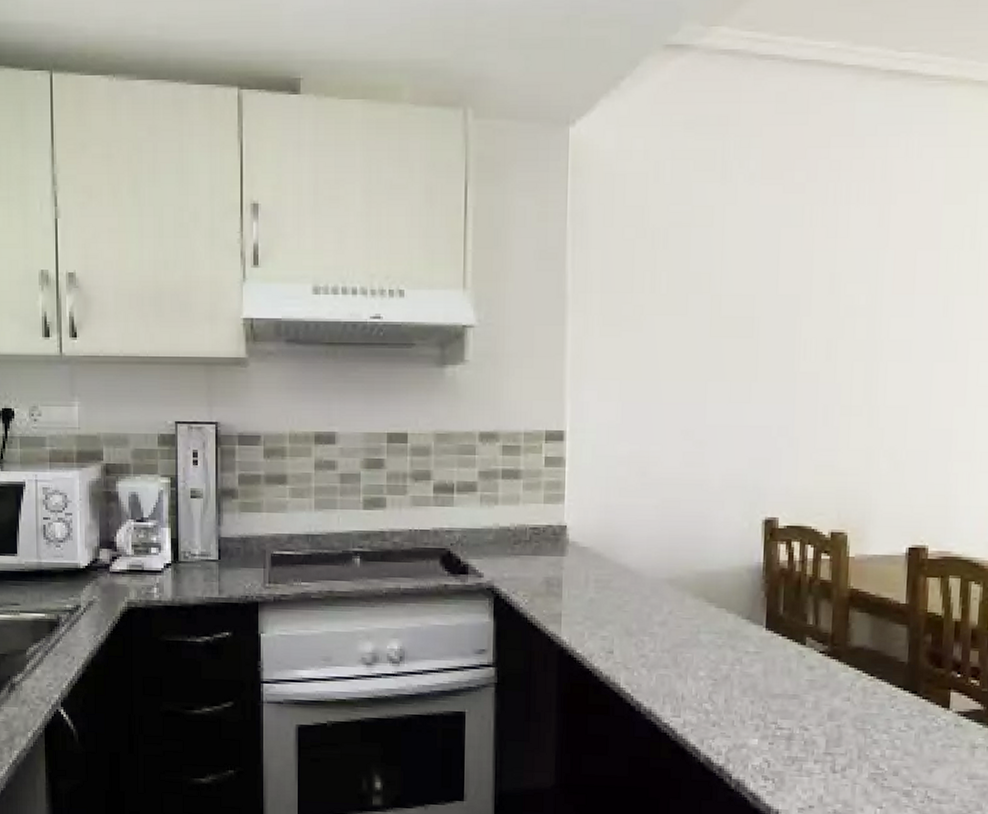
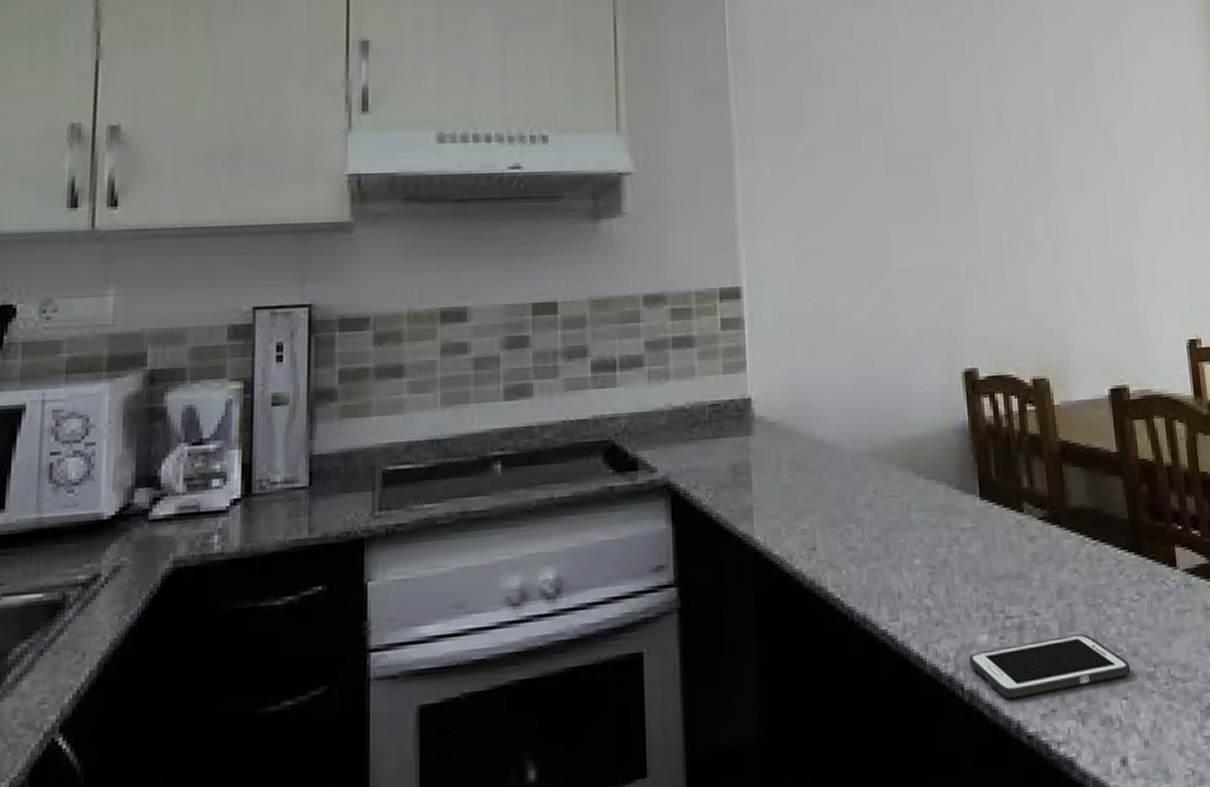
cell phone: none [739,750,890,792] -> present [969,633,1131,699]

